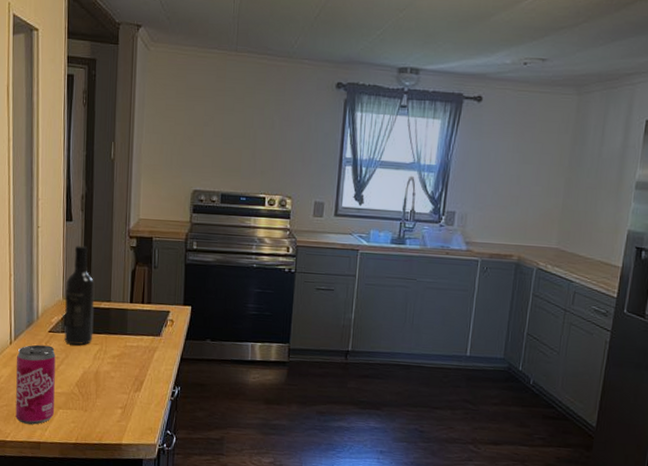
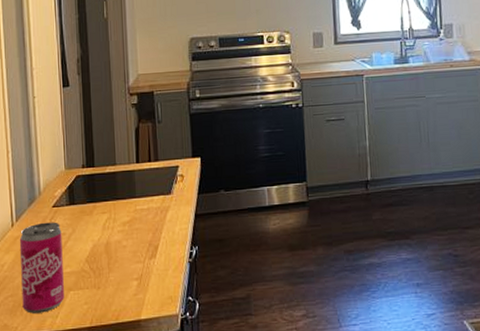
wine bottle: present [64,245,95,345] -> none [67,109,100,218]

